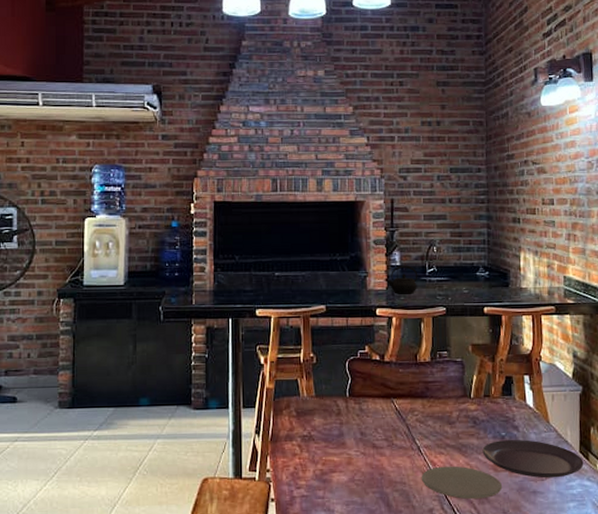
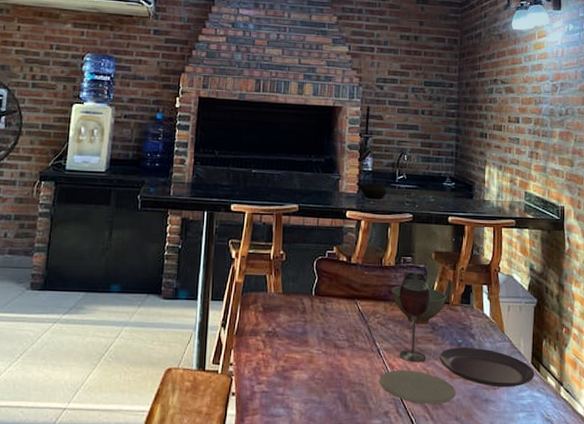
bowl: none [429,381,487,420] -> present [392,285,447,325]
wineglass: none [437,367,470,458] -> present [399,272,430,363]

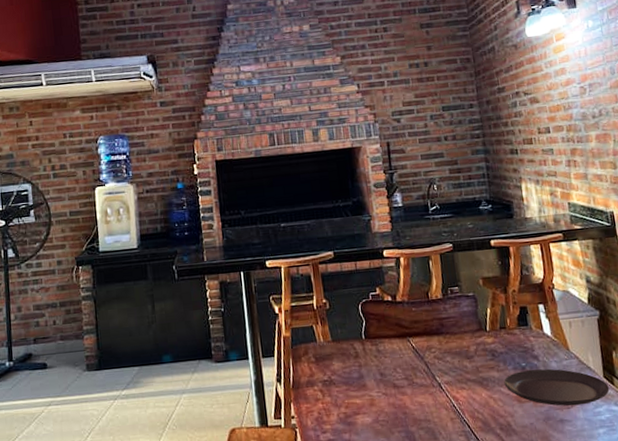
kettle: present [358,171,388,200] -> none [390,205,422,235]
plate: present [379,369,457,405] -> none [445,400,529,433]
bowl: present [392,285,447,325] -> none [443,315,503,354]
wineglass: present [399,272,430,363] -> none [451,301,490,392]

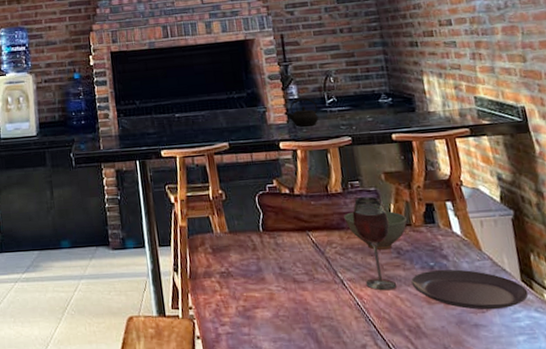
kettle: none [390,205,422,235] -> present [286,97,319,128]
bowl: none [443,315,503,354] -> present [344,211,408,251]
wineglass: none [451,301,490,392] -> present [352,196,396,291]

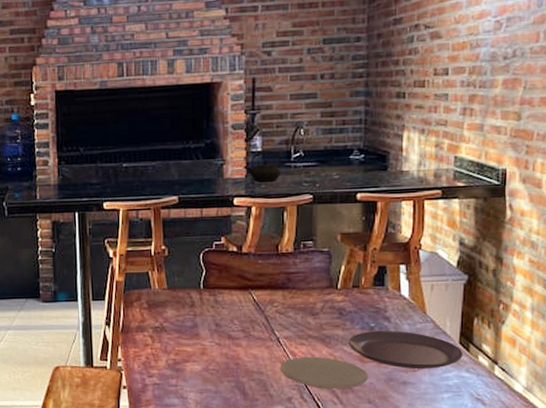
bowl: present [344,211,408,251] -> none [291,272,357,311]
plate: none [348,299,440,335] -> present [279,356,369,390]
wineglass: present [352,196,396,291] -> none [300,257,336,349]

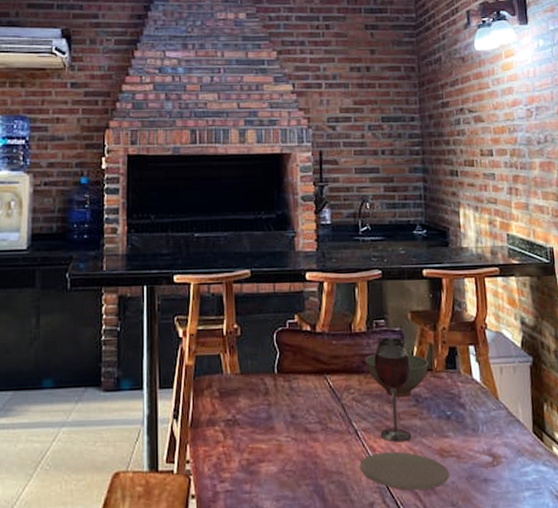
kettle: present [245,150,282,183] -> none [316,223,351,257]
bowl: none [291,272,357,311] -> present [365,353,430,398]
wineglass: none [300,257,336,349] -> present [374,337,411,442]
plate: present [348,331,463,369] -> none [426,419,538,464]

